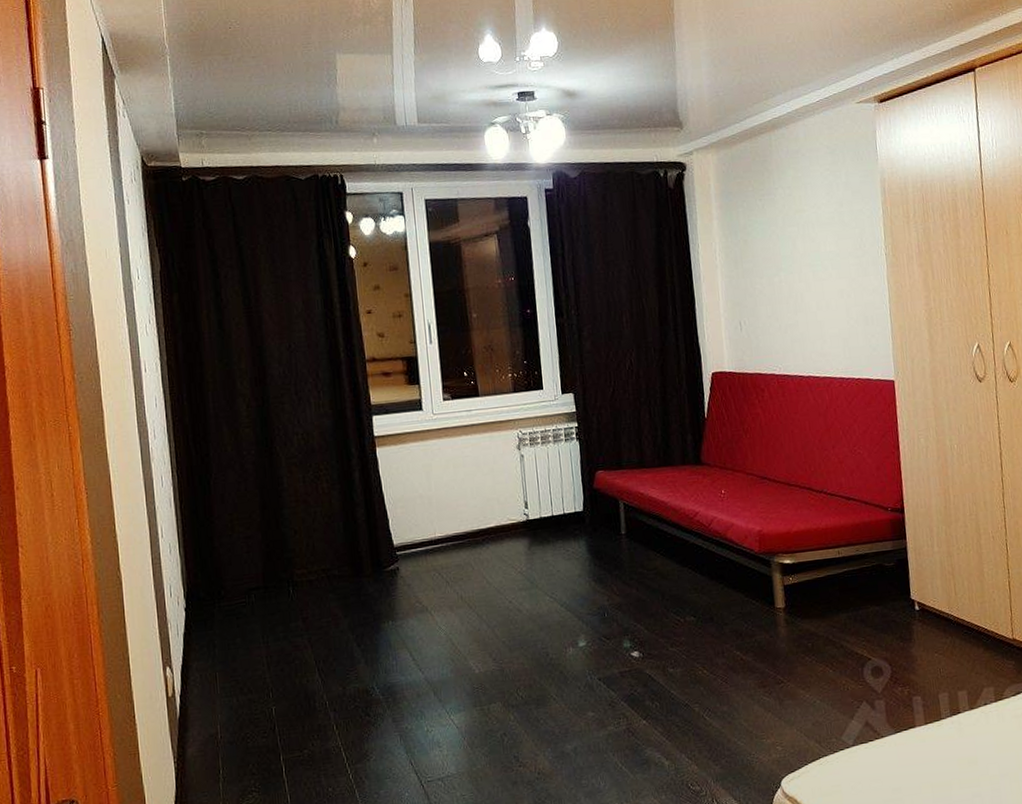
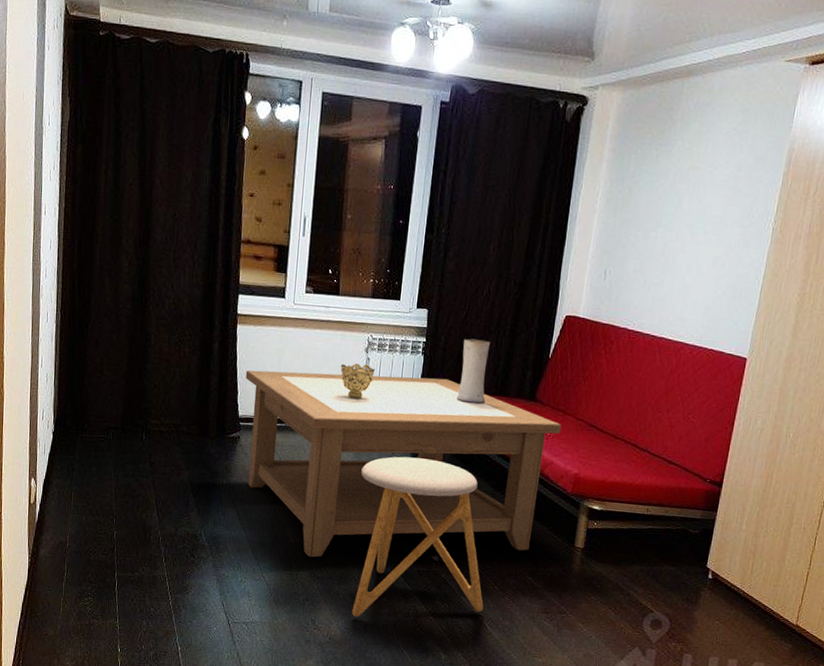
coffee table: none [393,460,734,685] -> present [245,370,562,558]
decorative bowl: none [494,461,532,501] -> present [340,363,376,399]
stool: none [537,547,697,742] -> present [352,456,483,617]
vase: none [617,413,652,481] -> present [456,339,491,404]

